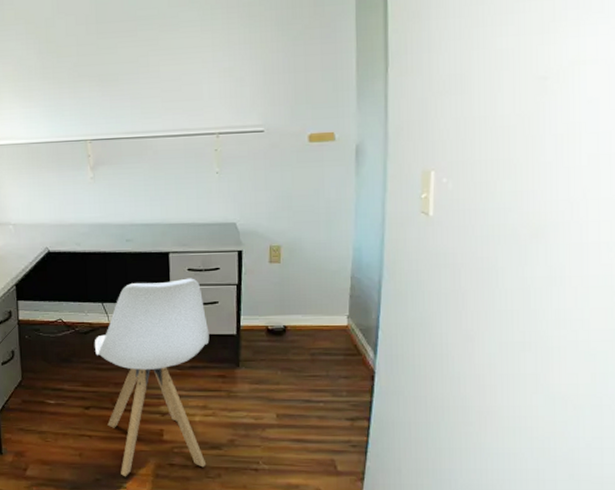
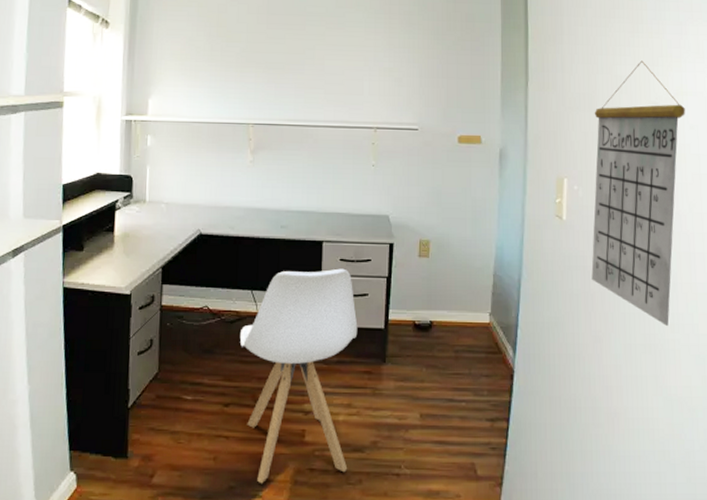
calendar: none [462,28,582,323] -> present [591,60,685,327]

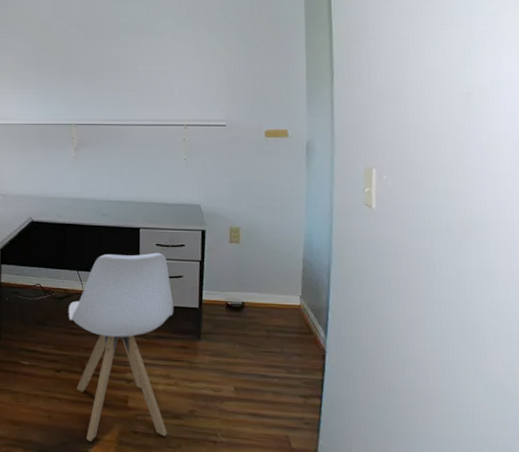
calendar: present [591,60,685,327] -> none [402,52,501,314]

